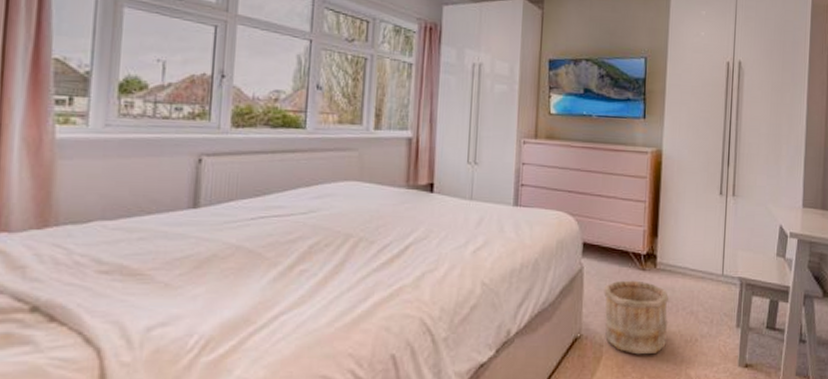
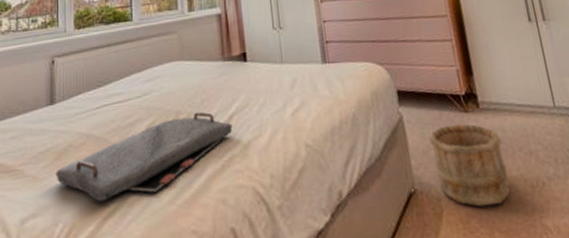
serving tray: none [194,237,408,317] -> present [56,111,233,202]

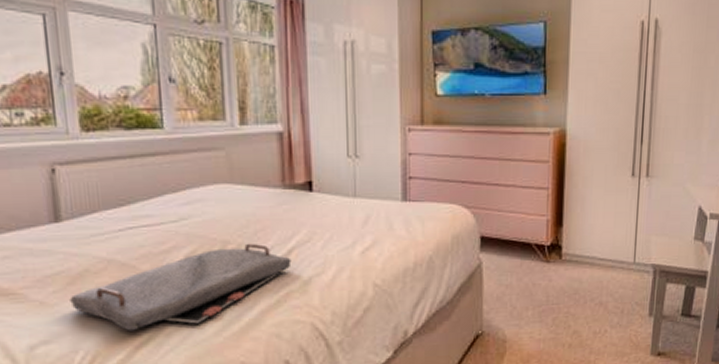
wooden bucket: present [428,124,511,207] -> none [505,273,575,349]

